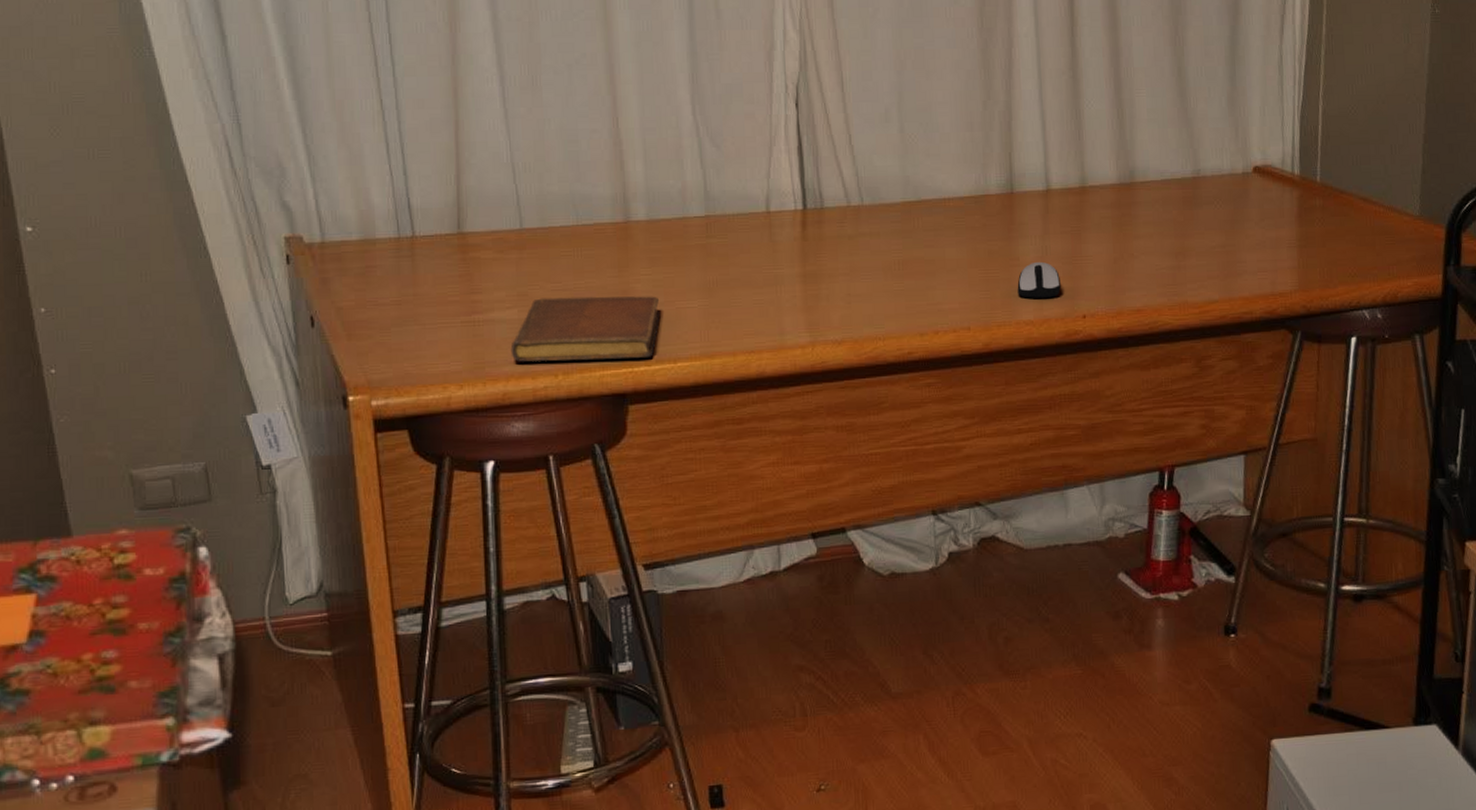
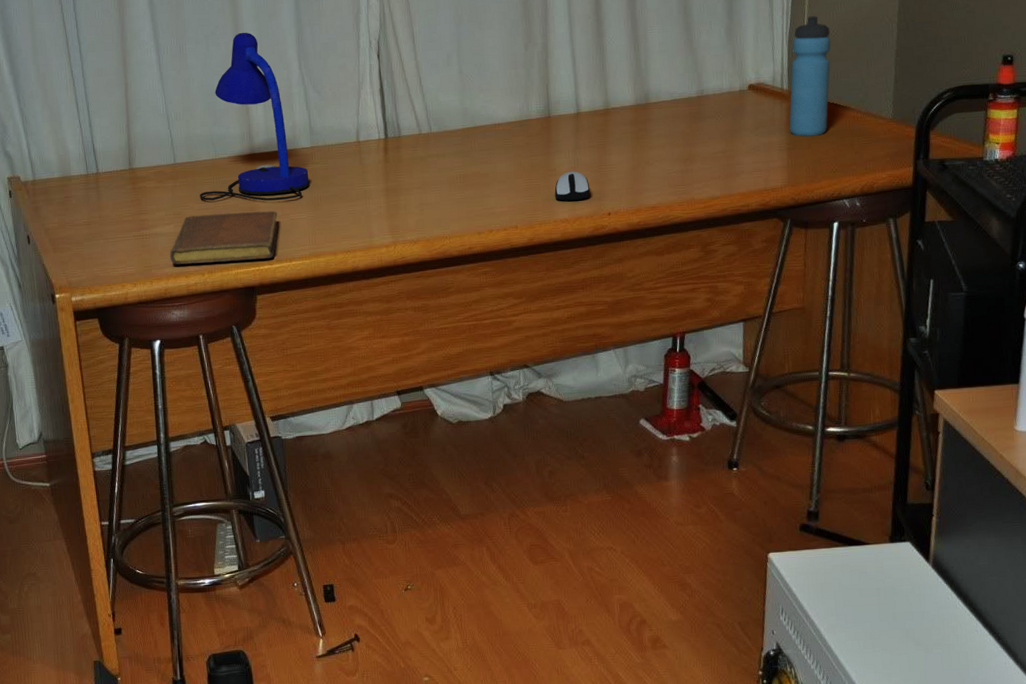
desk lamp: none [554,63,703,284] -> present [200,32,310,201]
water bottle: none [1300,89,1350,233] -> present [789,16,831,137]

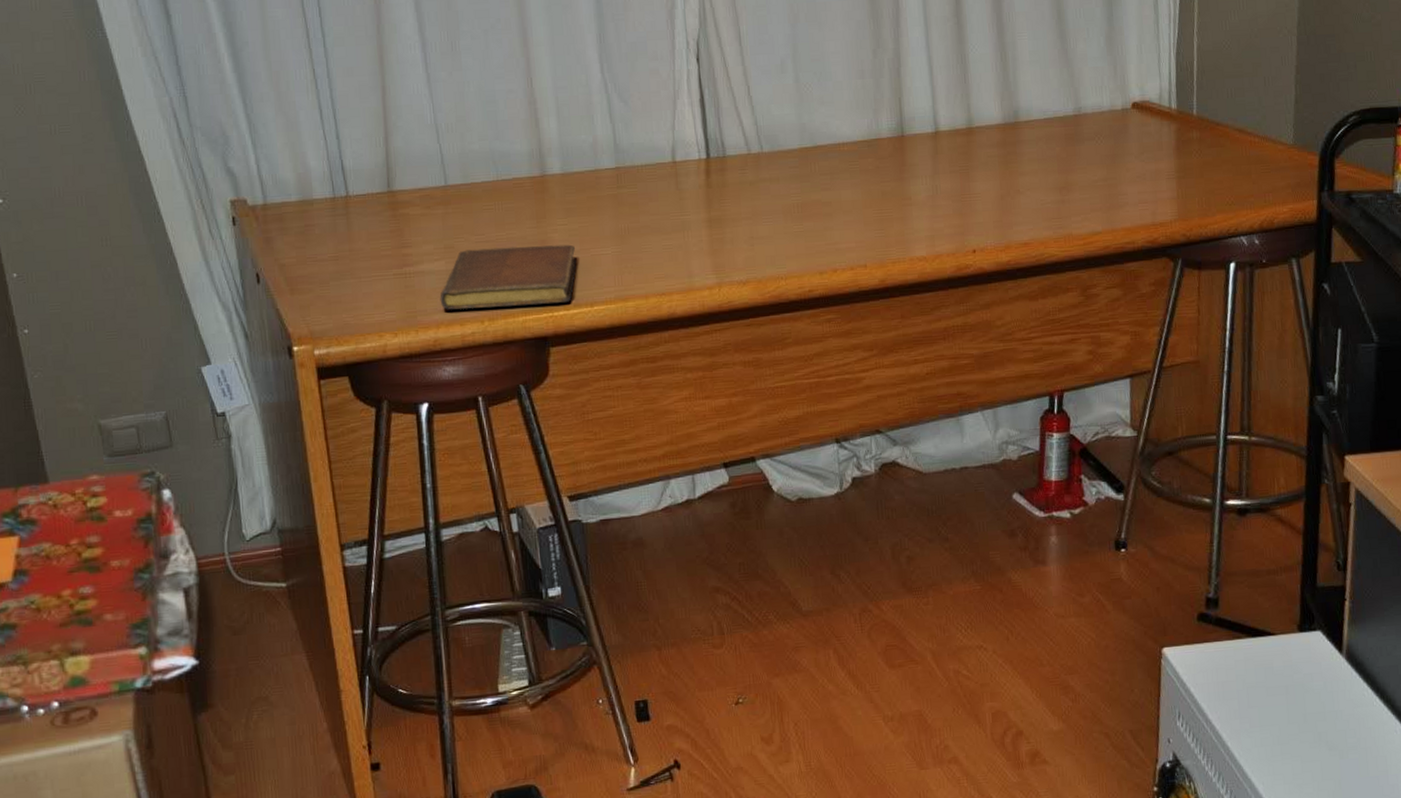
desk lamp: present [200,32,310,201] -> none [478,27,615,233]
computer mouse: present [554,171,590,201] -> none [910,200,951,235]
water bottle: present [789,16,831,137] -> none [1178,25,1224,164]

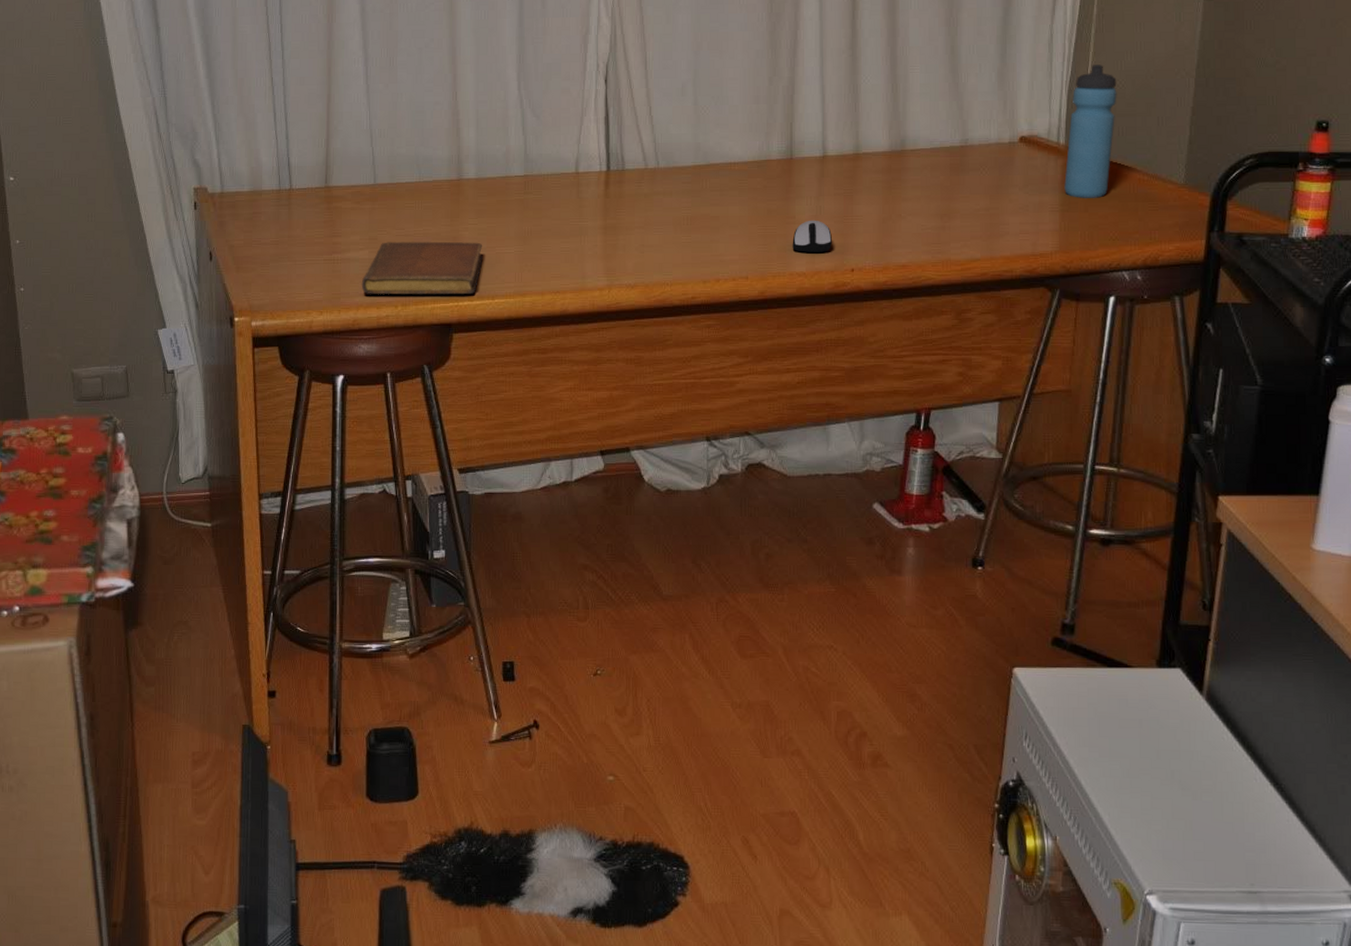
computer mouse: none [910,200,951,235] -> present [792,220,832,252]
water bottle: none [1178,25,1224,164] -> present [1064,64,1117,198]

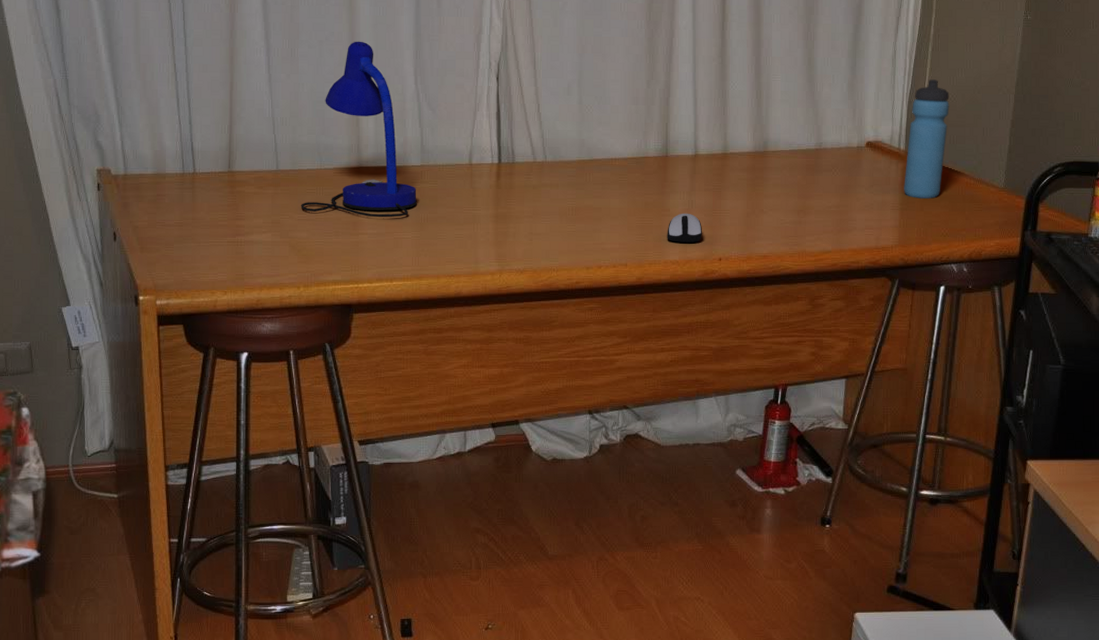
notebook: present [361,241,483,295] -> none [264,225,382,277]
desk lamp: none [399,47,520,232] -> present [301,41,417,218]

